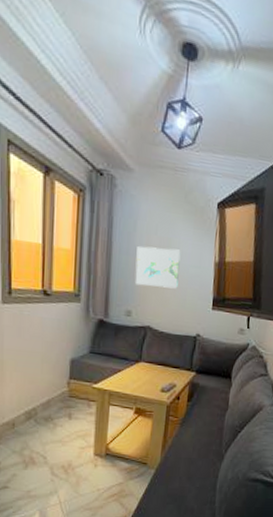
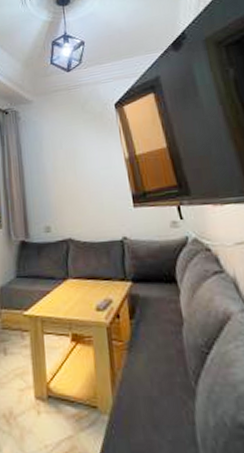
wall art: present [135,246,181,289] -> none [46,156,92,200]

